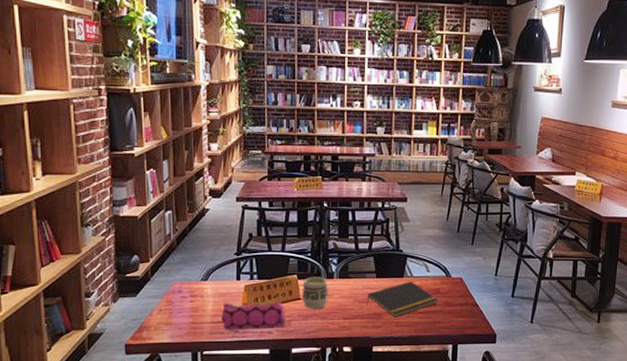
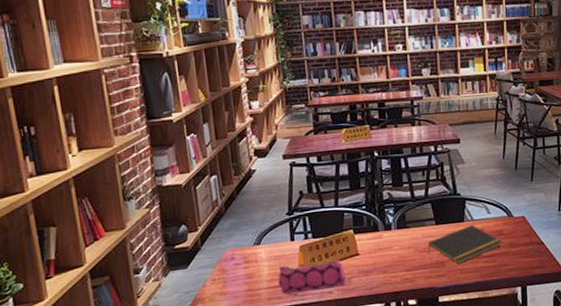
cup: present [301,277,329,310] -> none [360,229,389,265]

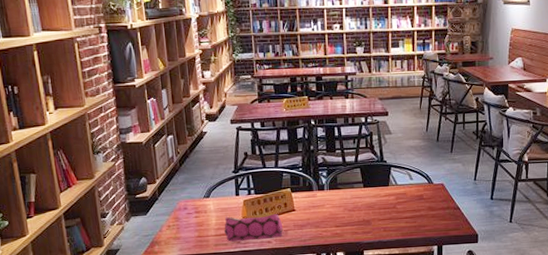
notepad: present [428,225,502,265] -> none [356,189,422,224]

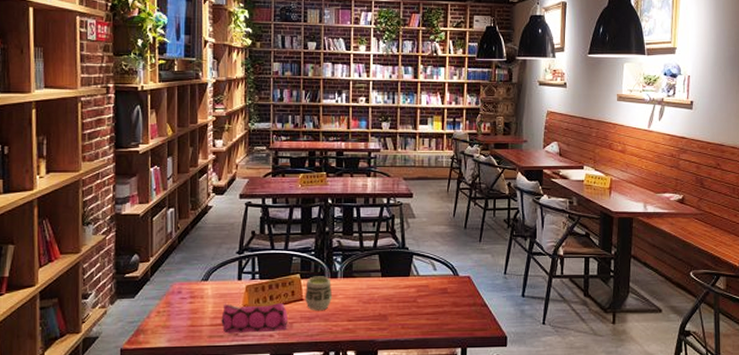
cup: none [296,189,321,220] -> present [304,276,333,311]

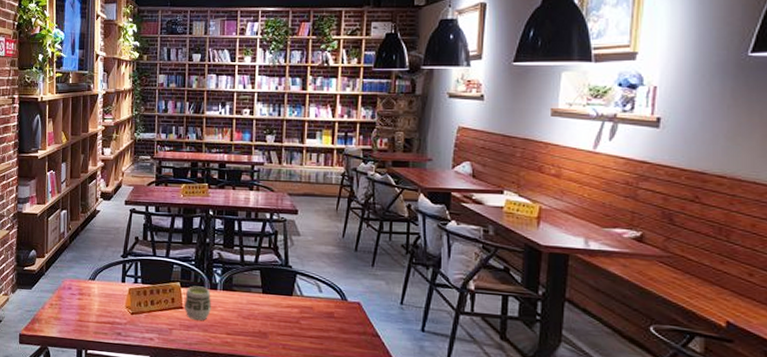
pencil case: present [221,302,288,334] -> none [106,303,167,336]

